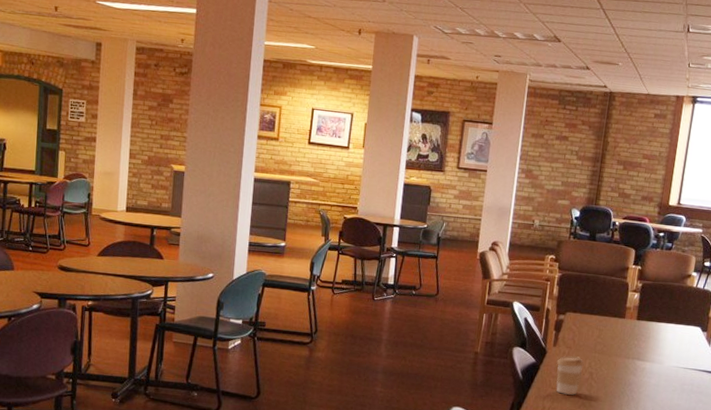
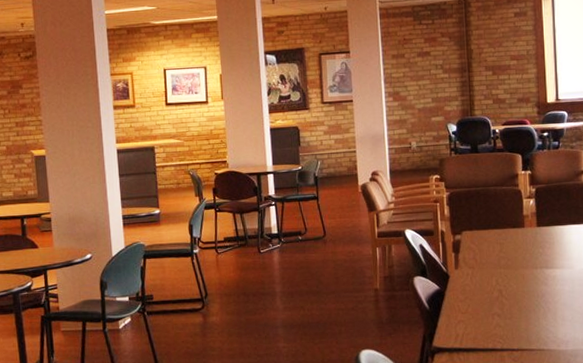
coffee cup: present [556,355,584,395] -> none [461,275,491,318]

